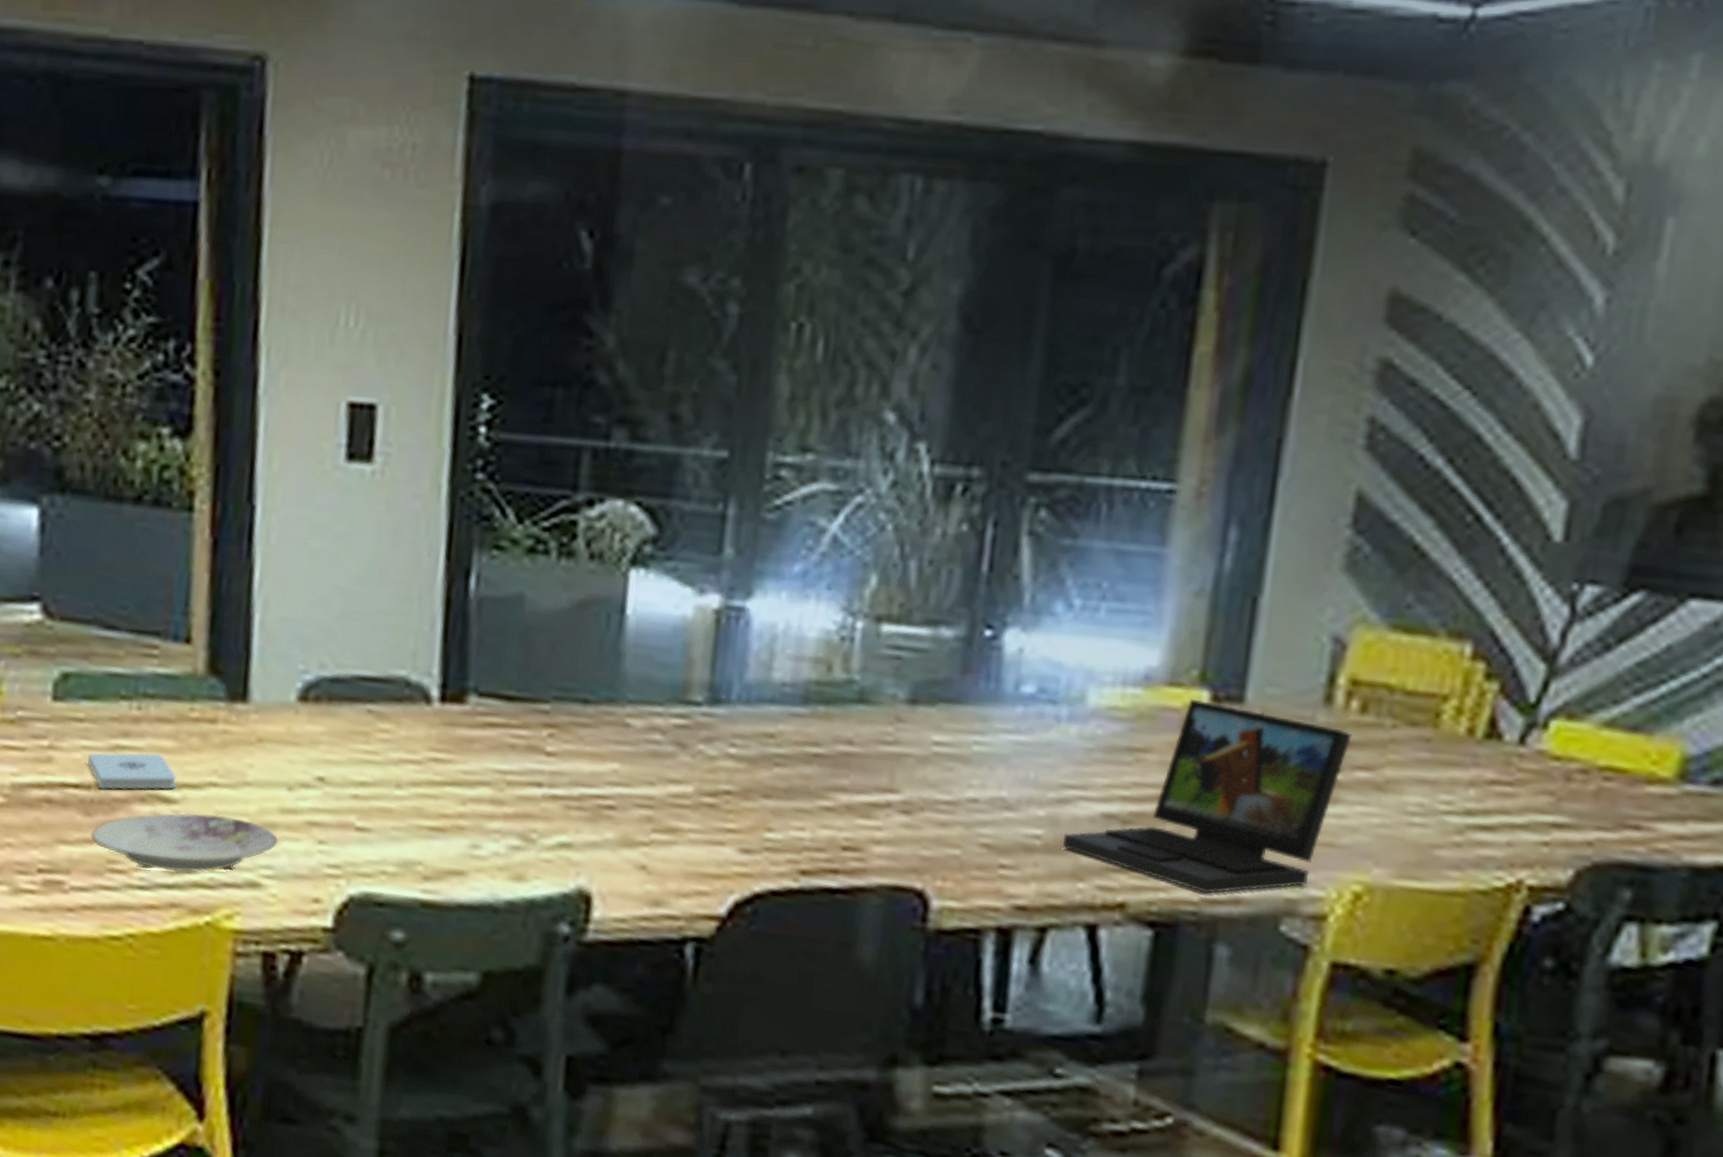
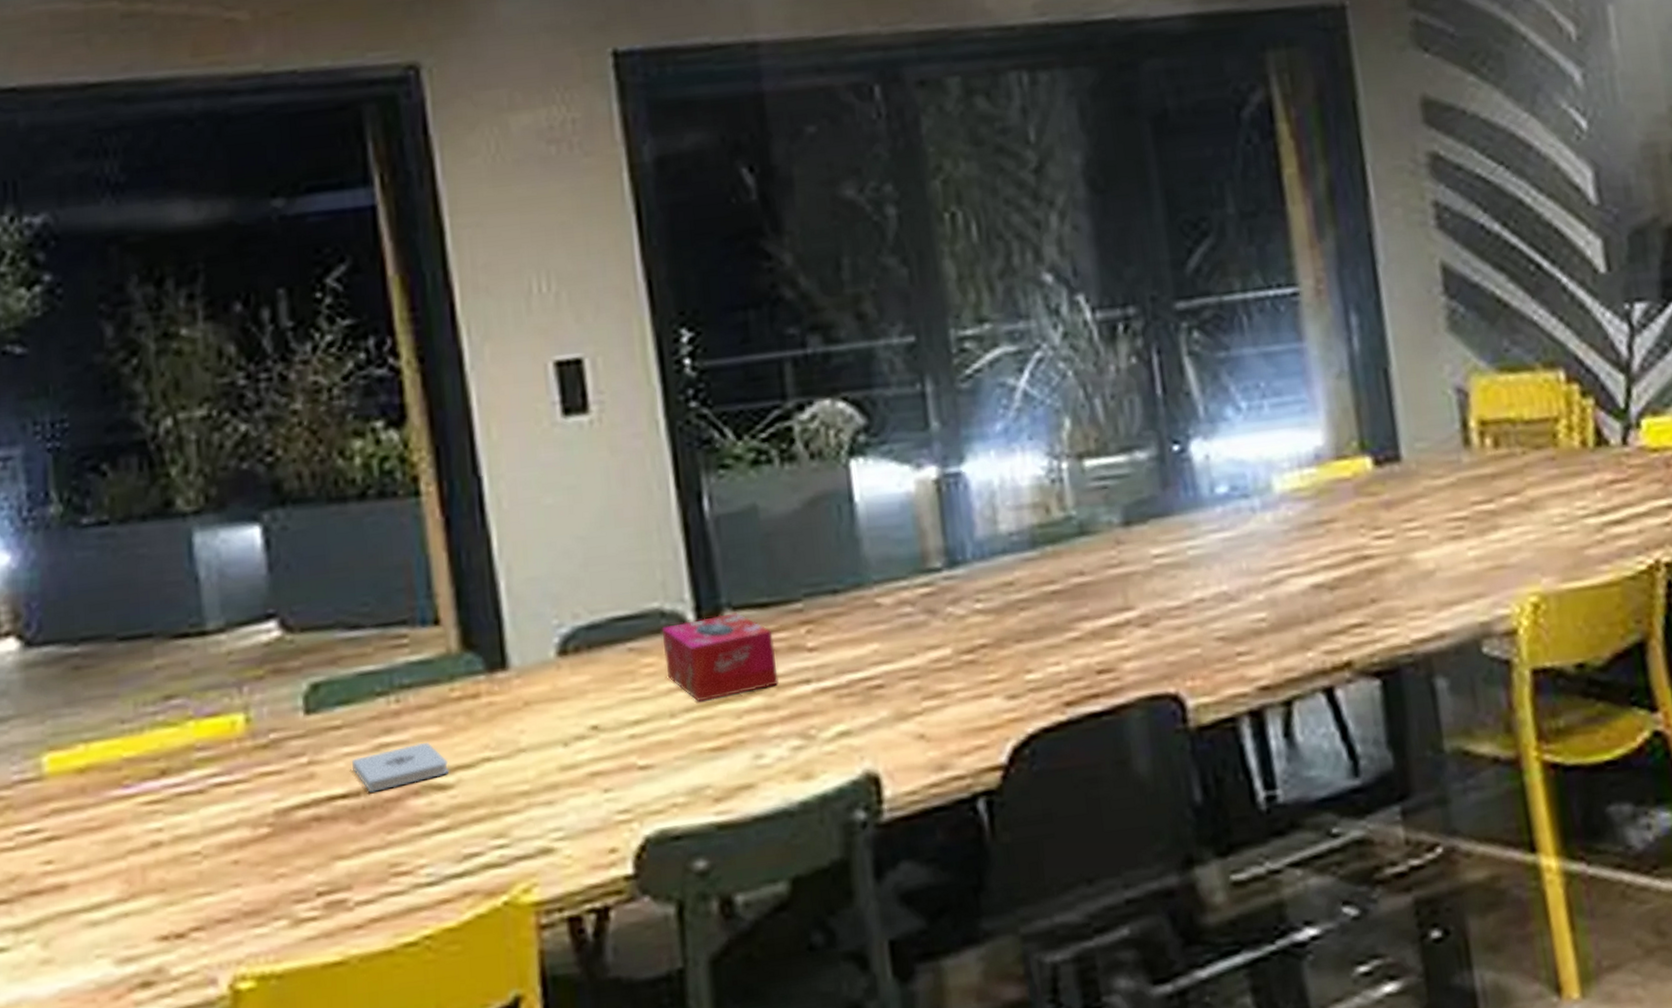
plate: present [91,813,278,873] -> none [368,787,564,862]
tissue box: none [401,696,514,782] -> present [661,612,779,702]
laptop: present [1063,698,1352,894] -> none [1284,465,1494,636]

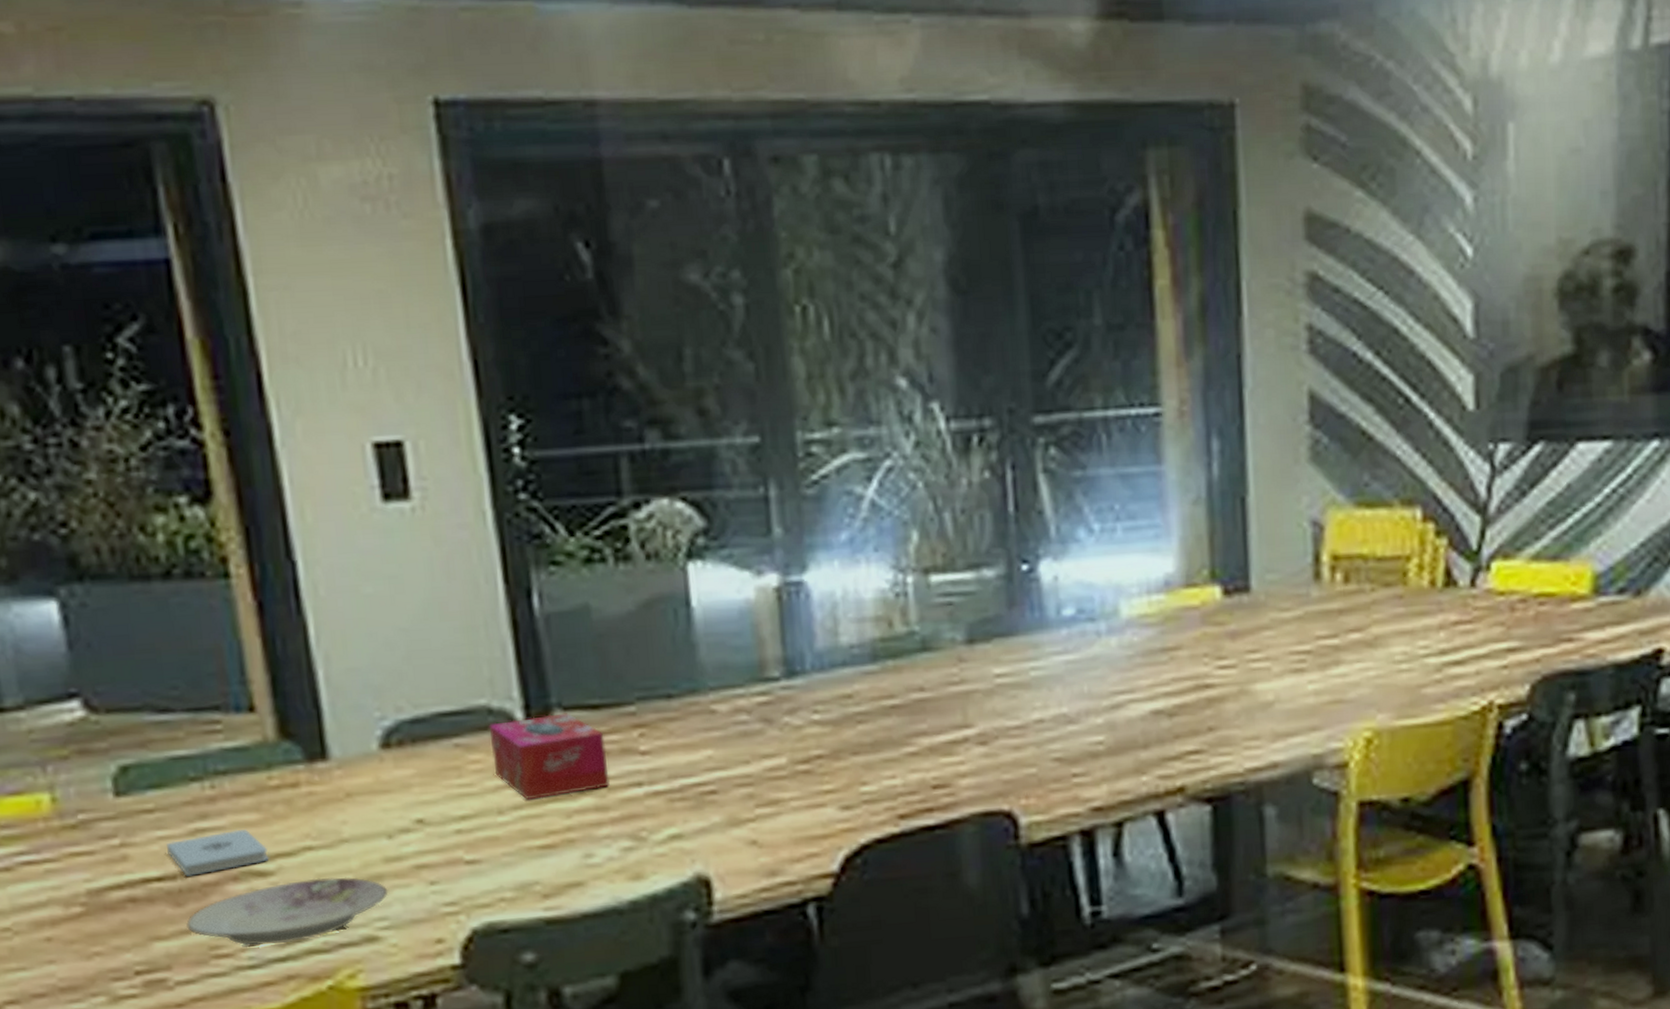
plate: none [368,787,564,862] -> present [186,877,388,946]

